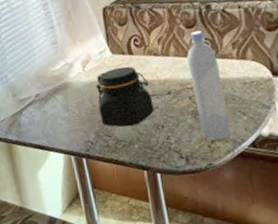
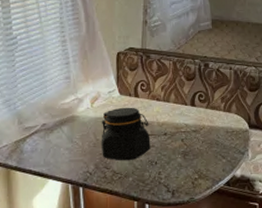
bottle: present [187,30,232,140] -> none [184,83,212,178]

